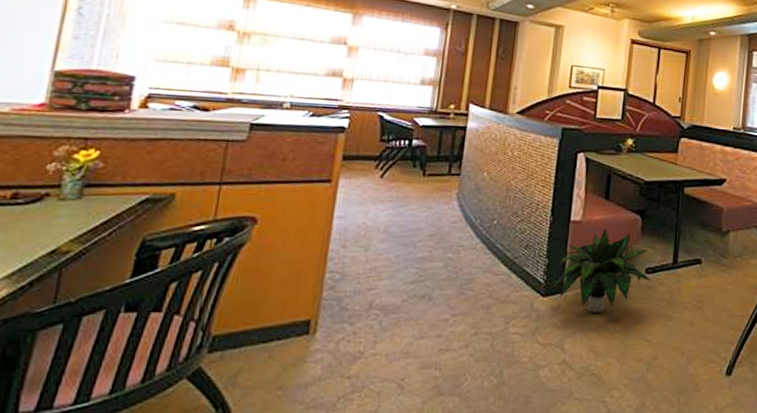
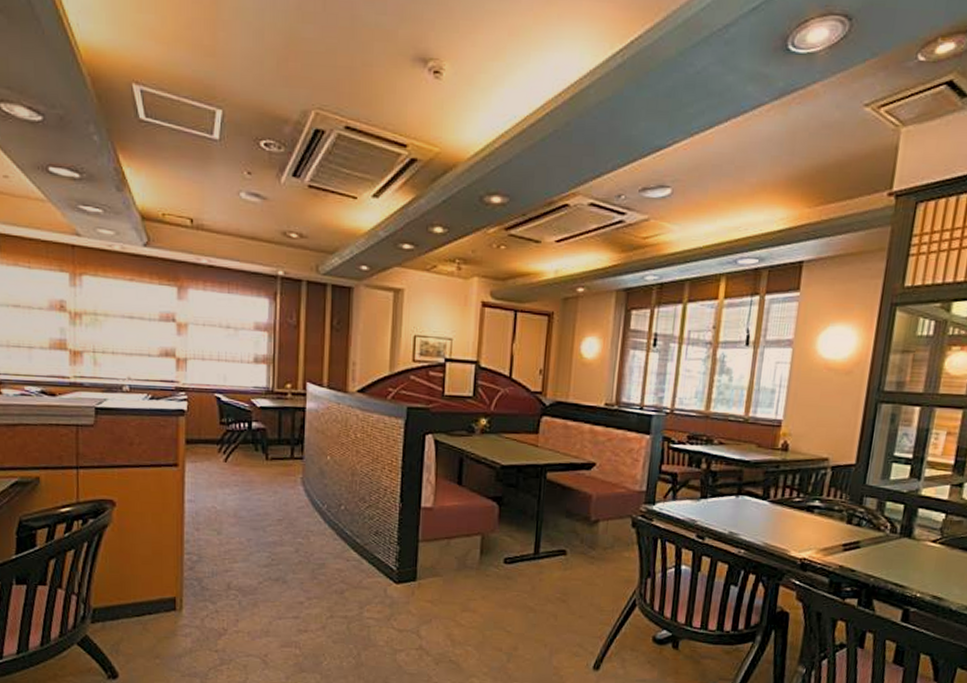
potted plant: present [551,227,651,312] -> none [404,514,510,601]

